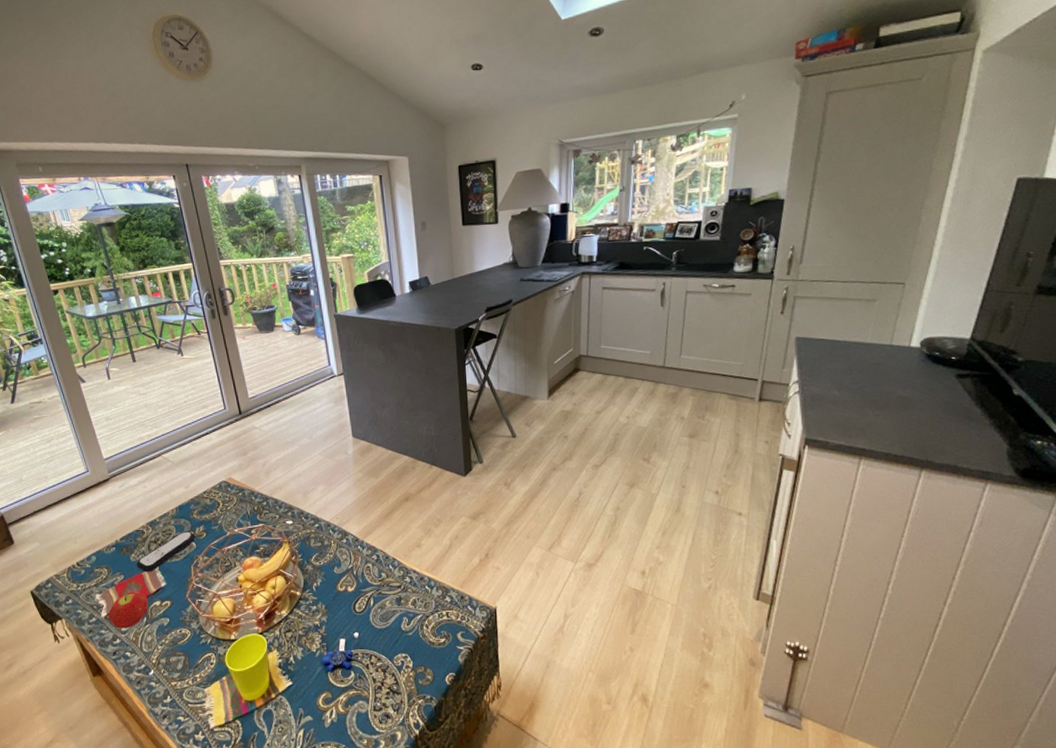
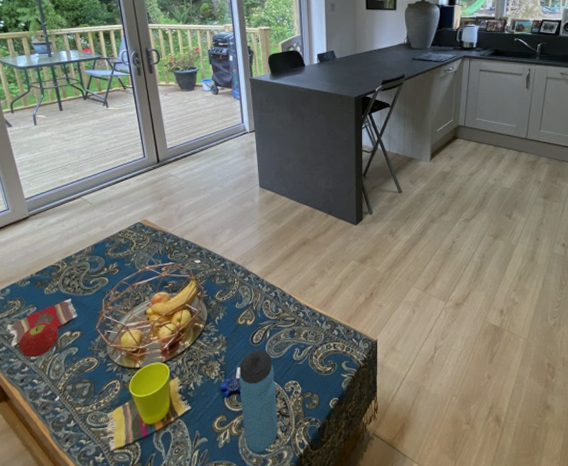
remote control: present [136,531,196,572] -> none [49,268,109,305]
water bottle: none [342,619,390,733] -> present [238,350,279,452]

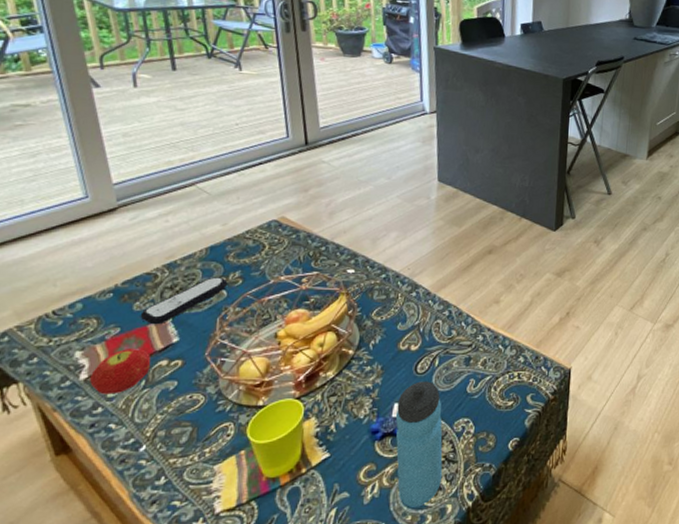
remote control: none [49,268,109,305] -> present [140,277,228,325]

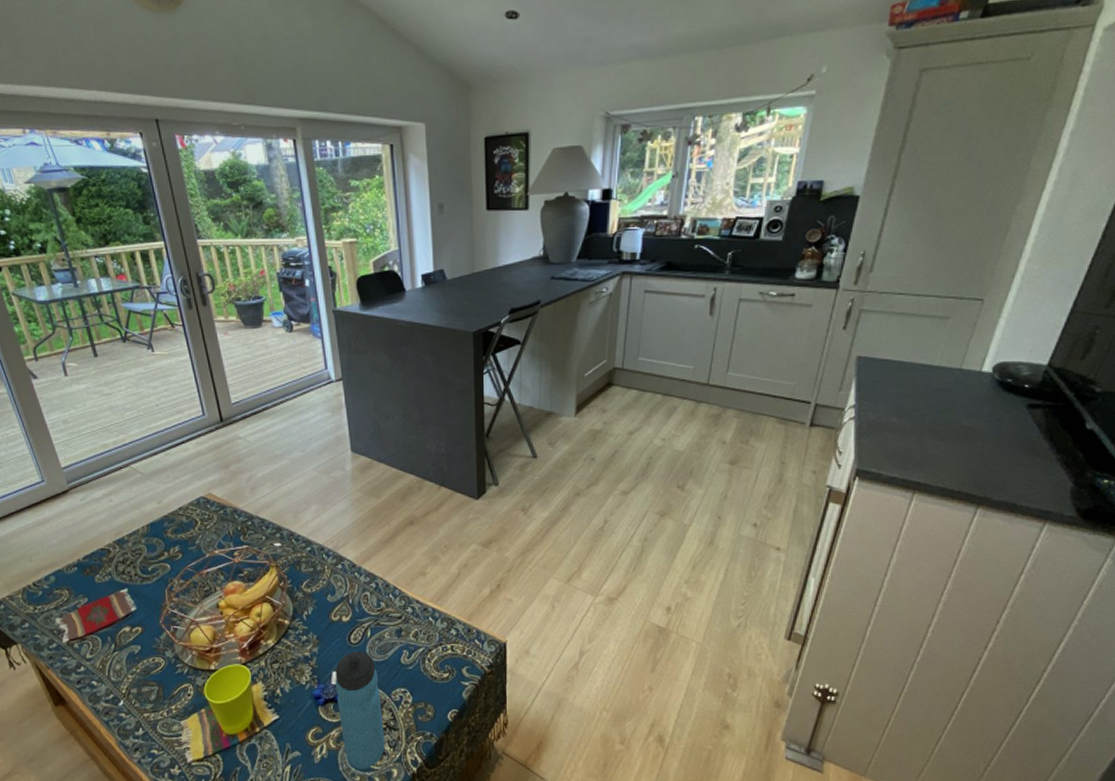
fruit: present [90,347,151,395] -> none [71,615,117,656]
remote control: present [140,277,228,325] -> none [101,551,170,595]

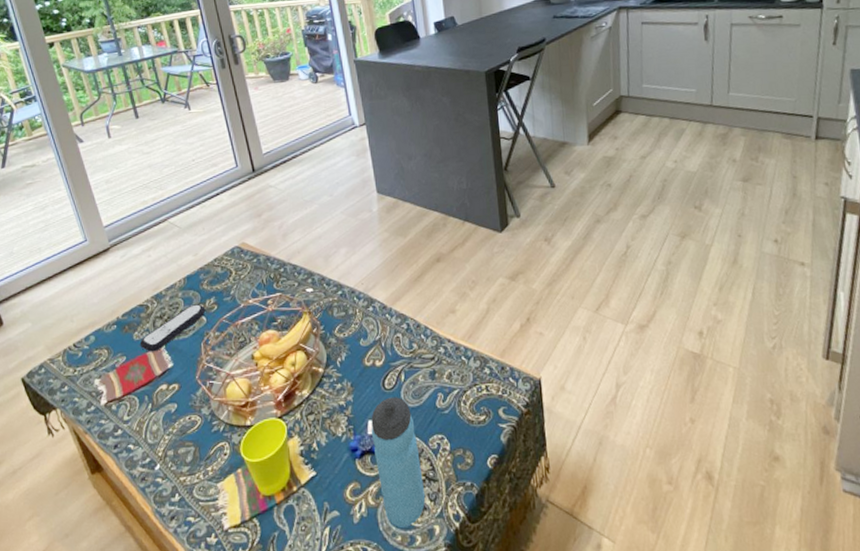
remote control: none [101,551,170,595] -> present [139,304,206,352]

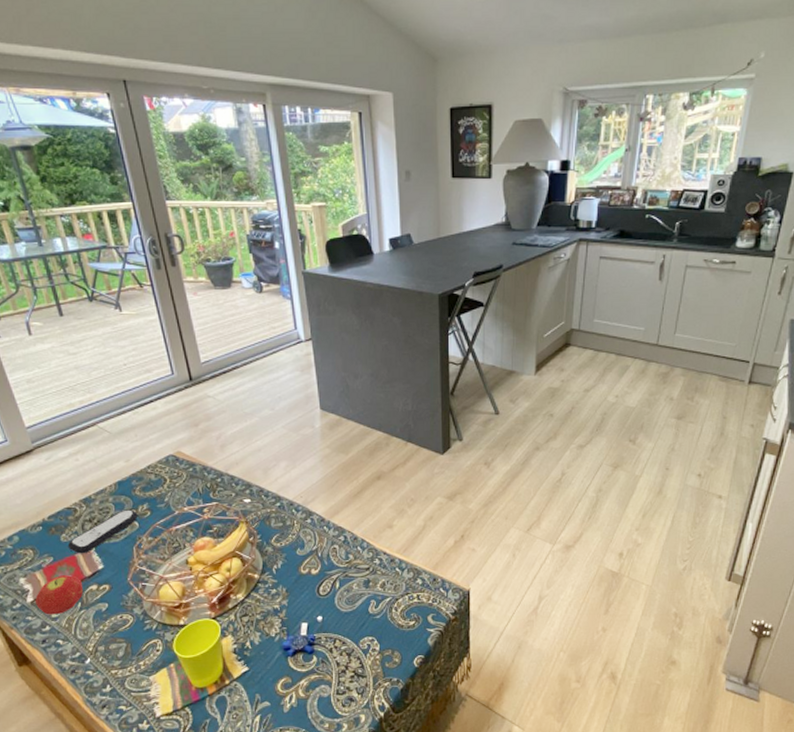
fruit: none [109,374,154,418] -> present [35,574,84,615]
water bottle: present [371,397,426,527] -> none [304,602,354,716]

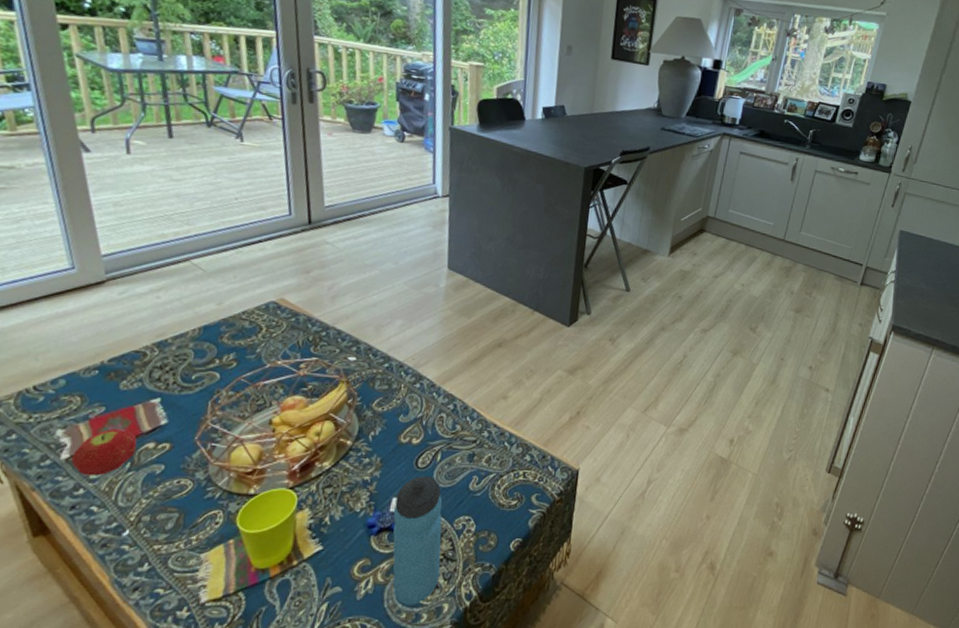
remote control: present [67,509,138,554] -> none [127,358,222,406]
water bottle: none [304,602,354,716] -> present [393,476,443,605]

